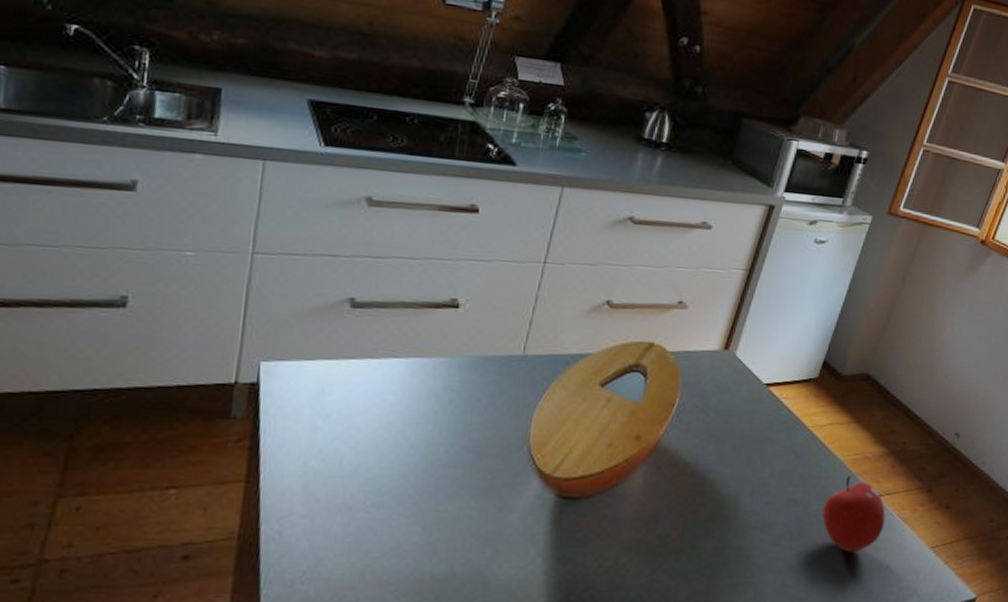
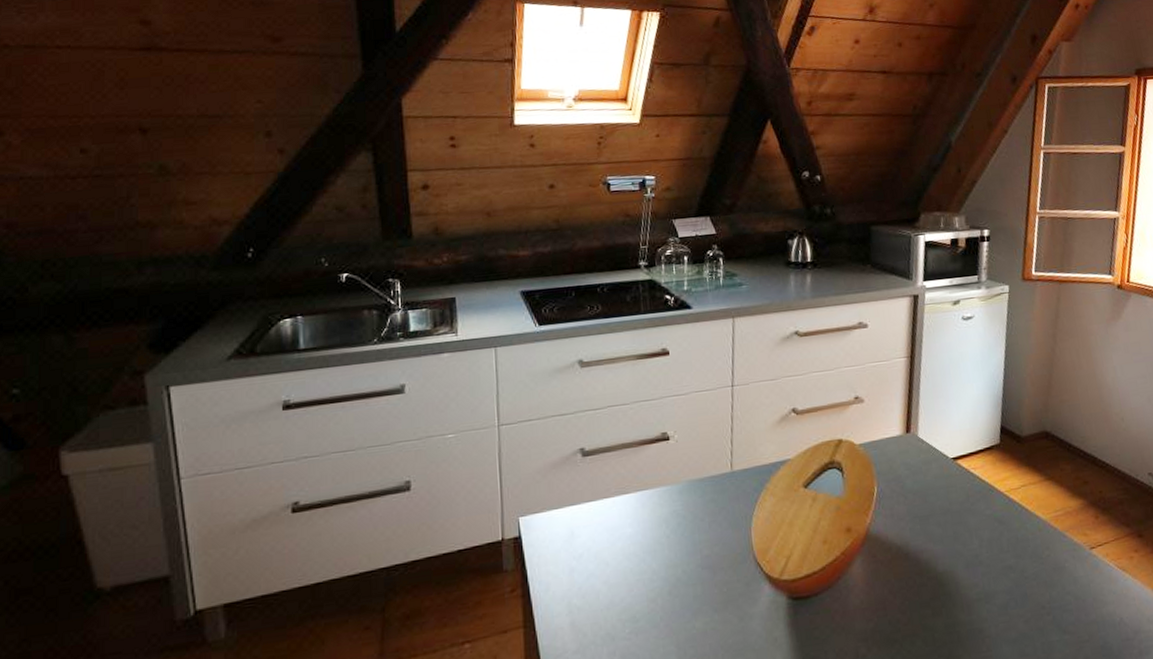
fruit: present [822,476,886,552] -> none [1039,533,1106,611]

